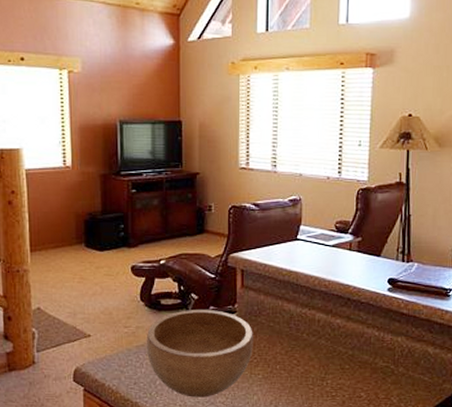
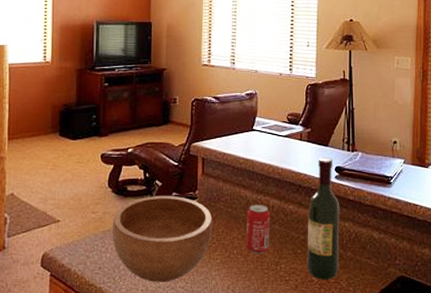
beverage can: none [290,318,316,369] -> present [246,204,271,254]
wine bottle: none [355,268,392,396] -> present [306,157,340,280]

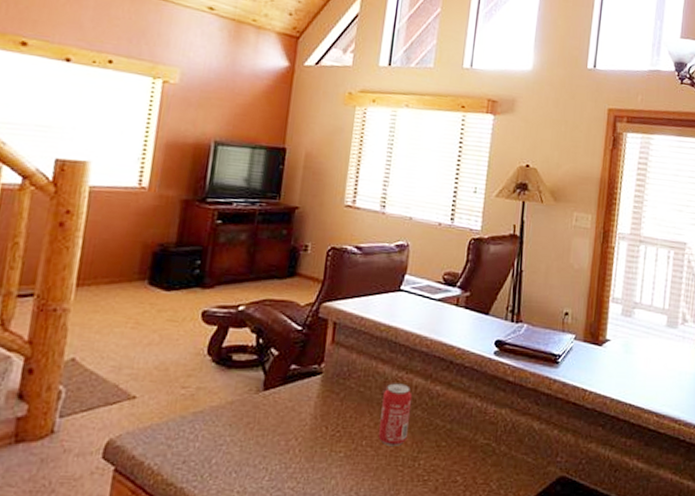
bowl: present [111,196,212,282] -> none [205,368,339,482]
wine bottle: present [306,157,340,280] -> none [451,328,497,480]

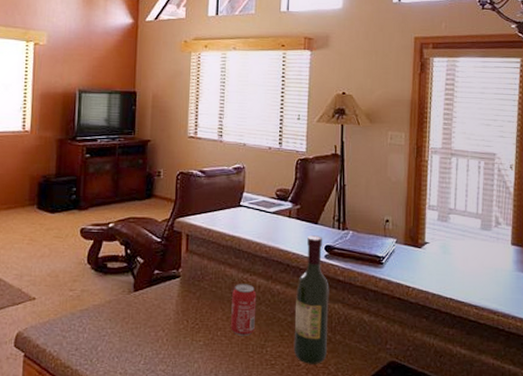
wine bottle: none [451,328,497,480] -> present [293,235,329,364]

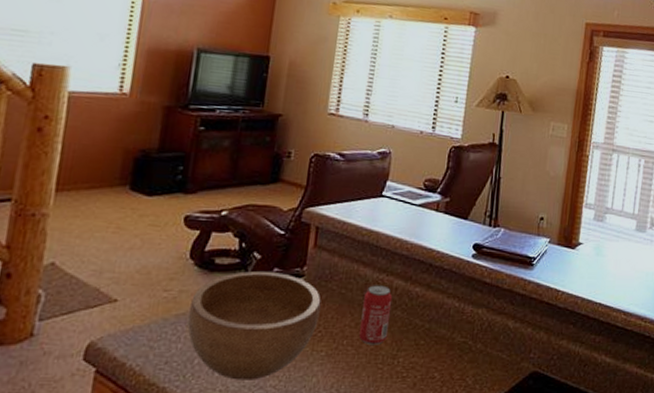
bowl: none [90,273,196,365] -> present [187,271,321,380]
wine bottle: present [293,235,329,364] -> none [429,232,474,376]

